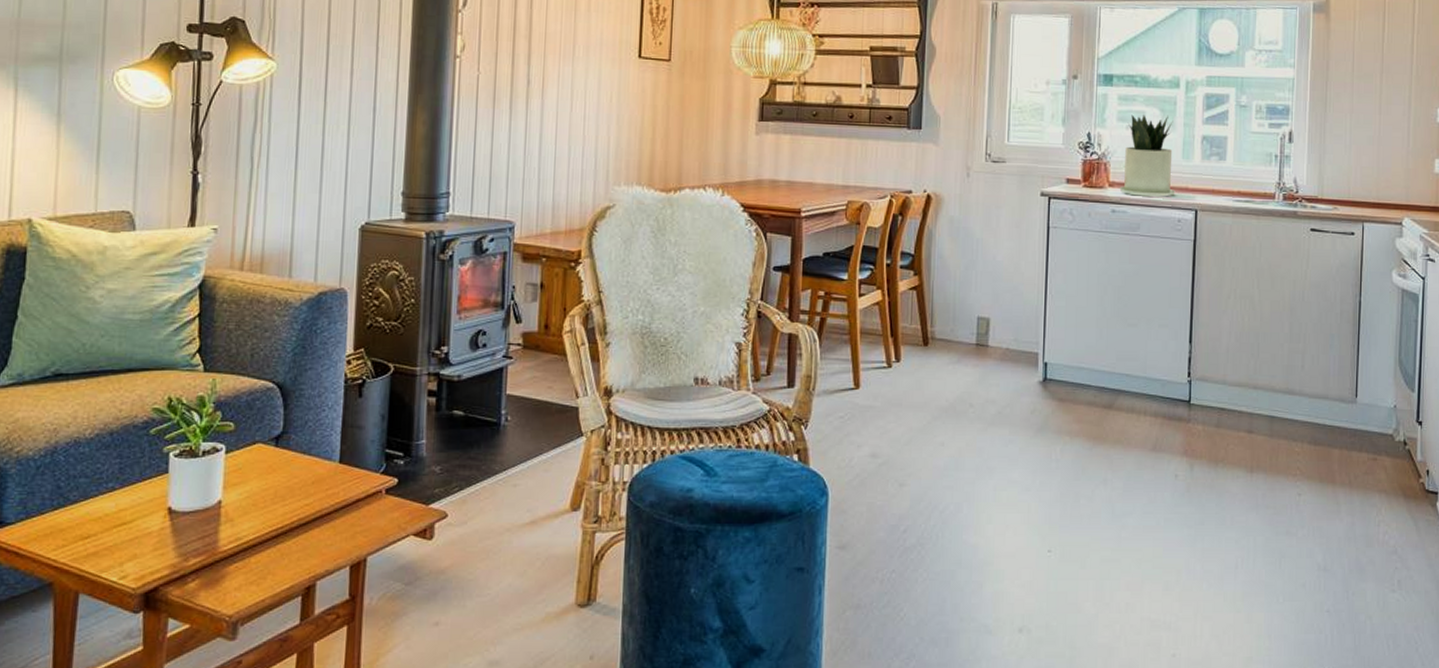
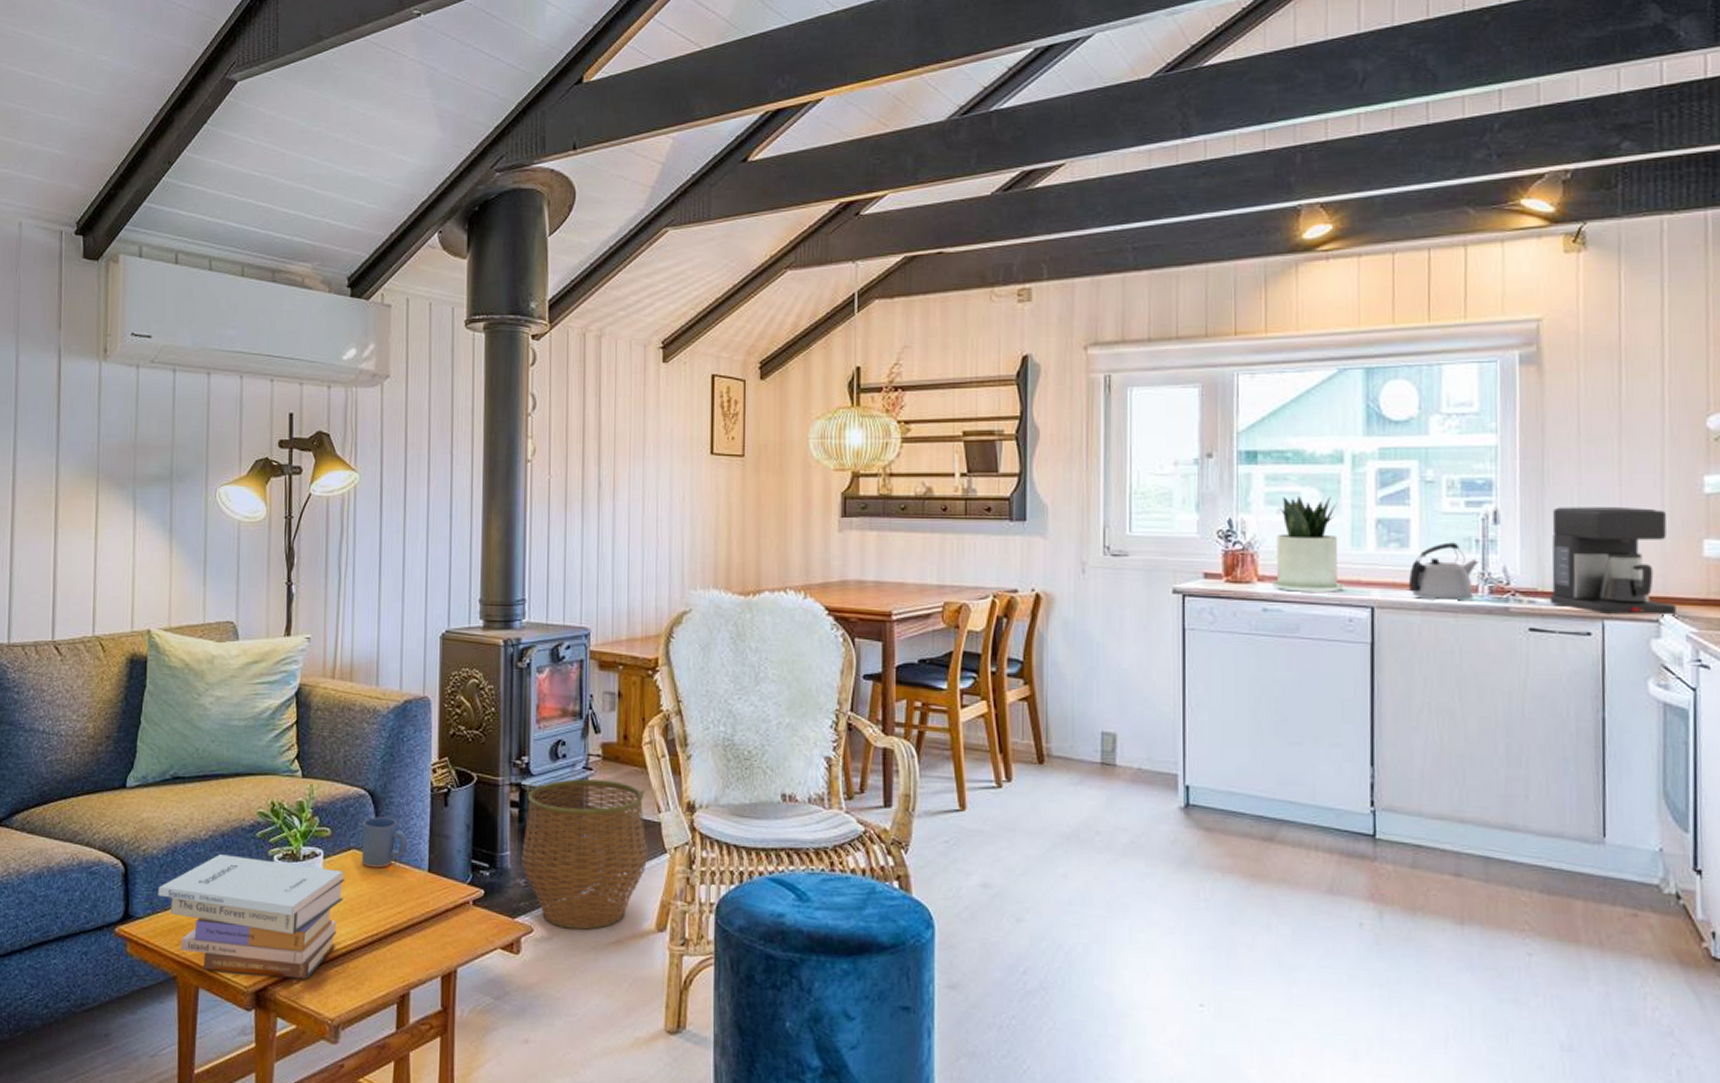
books: none [33,453,249,577] -> present [158,854,345,979]
mug: none [267,409,319,461] -> present [361,816,408,868]
basket: none [437,368,565,513] -> present [521,779,648,930]
kettle: none [1224,157,1277,206] -> present [1408,542,1479,601]
coffee maker: none [1327,130,1414,219] -> present [1551,507,1676,615]

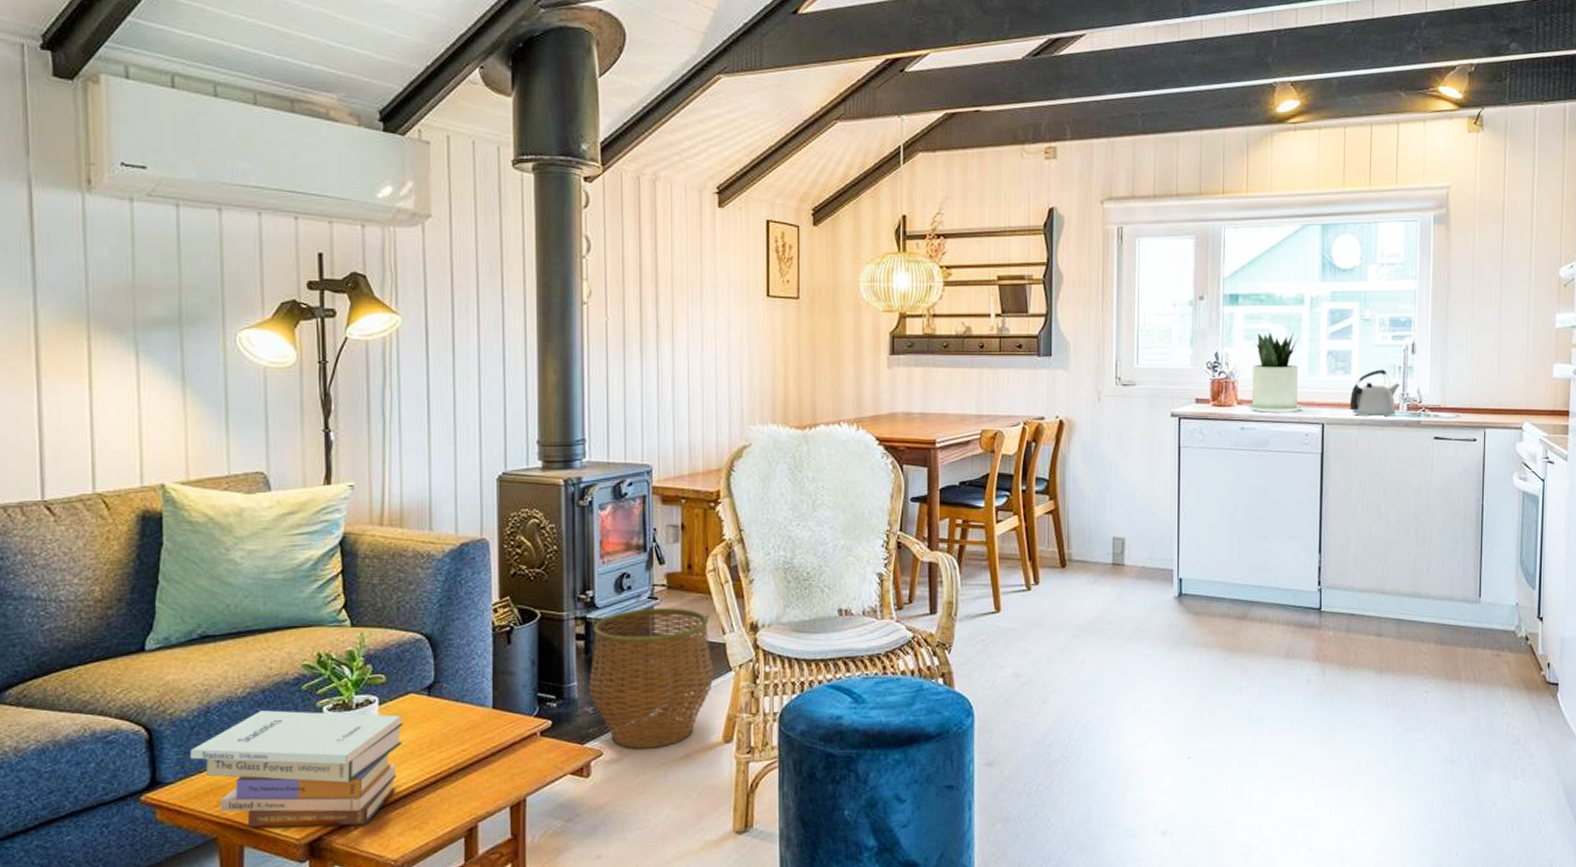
mug: present [361,816,408,868] -> none [420,659,470,710]
coffee maker: present [1551,507,1676,615] -> none [1450,339,1534,425]

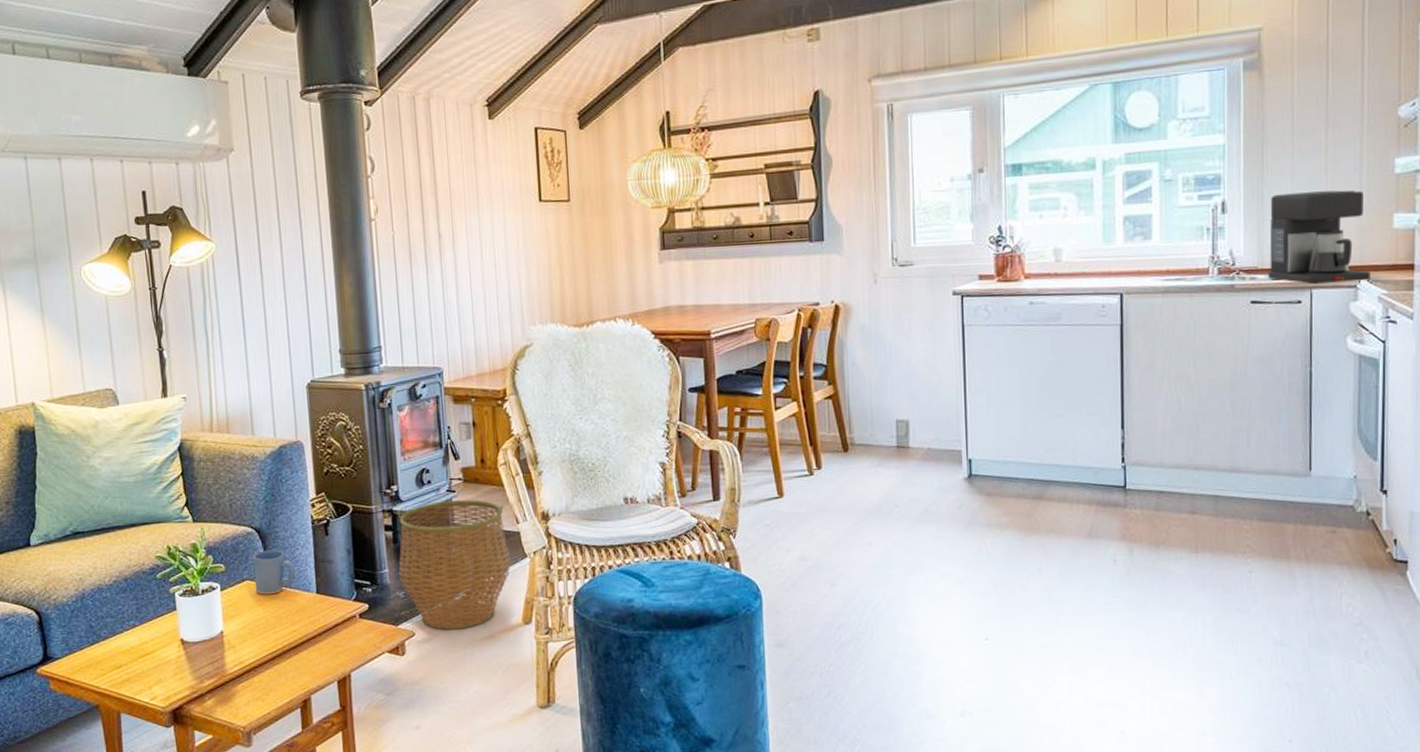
books: present [190,710,404,828] -> none [72,596,243,697]
mug: none [420,659,470,710] -> present [252,549,296,595]
planter: present [1247,333,1302,413] -> none [1036,200,1097,286]
kettle: present [1349,369,1400,417] -> none [1151,232,1210,284]
coffee maker: none [1450,339,1534,425] -> present [1269,190,1370,285]

